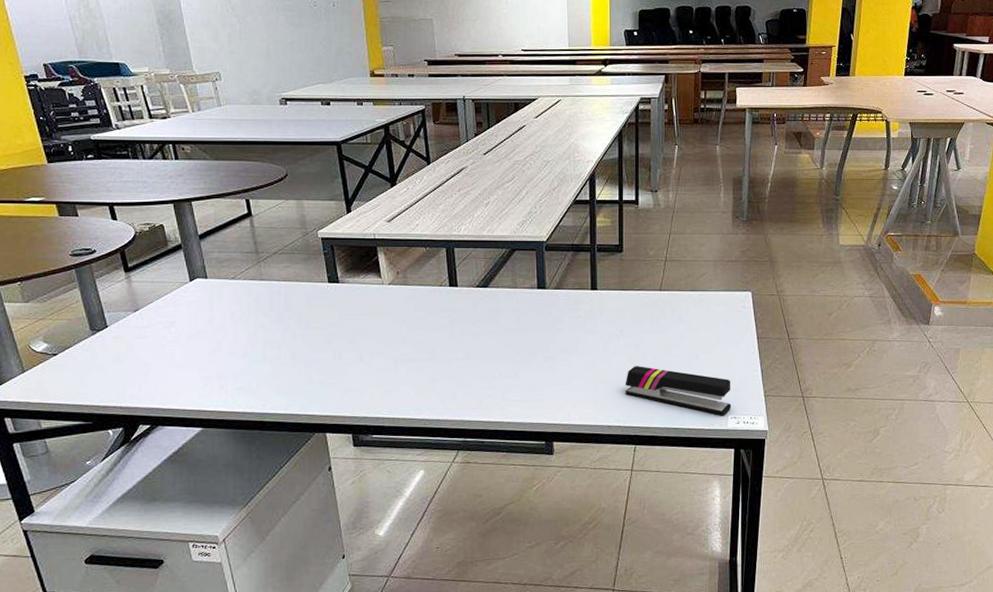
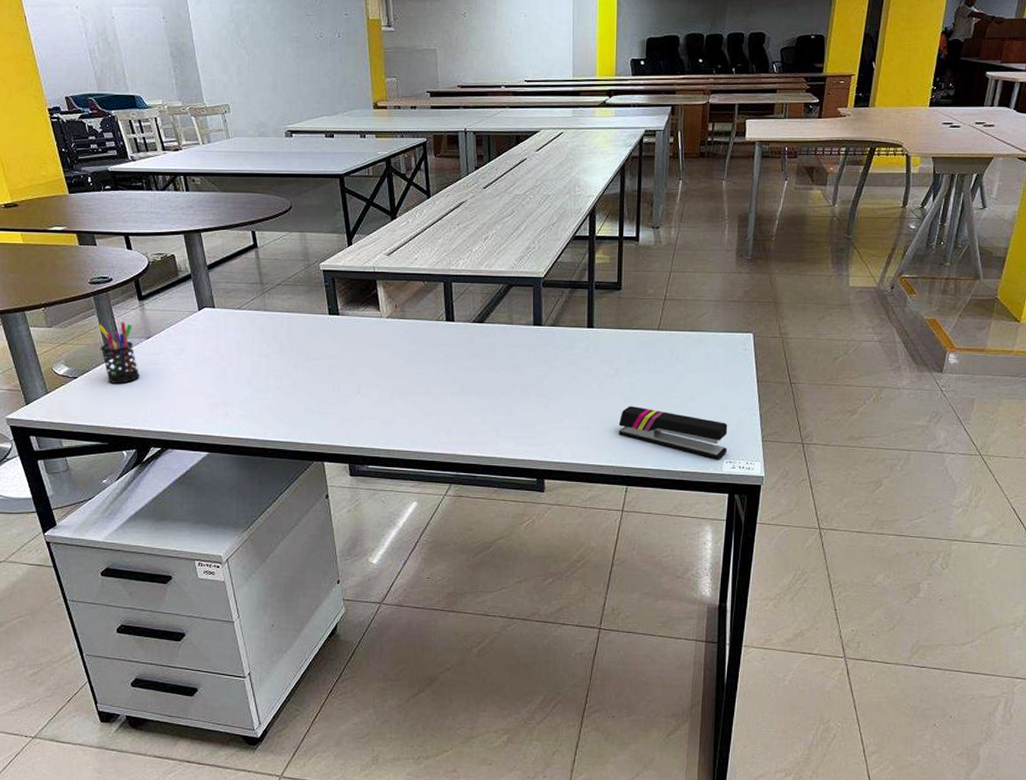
pen holder: none [80,295,126,360] -> present [98,322,140,384]

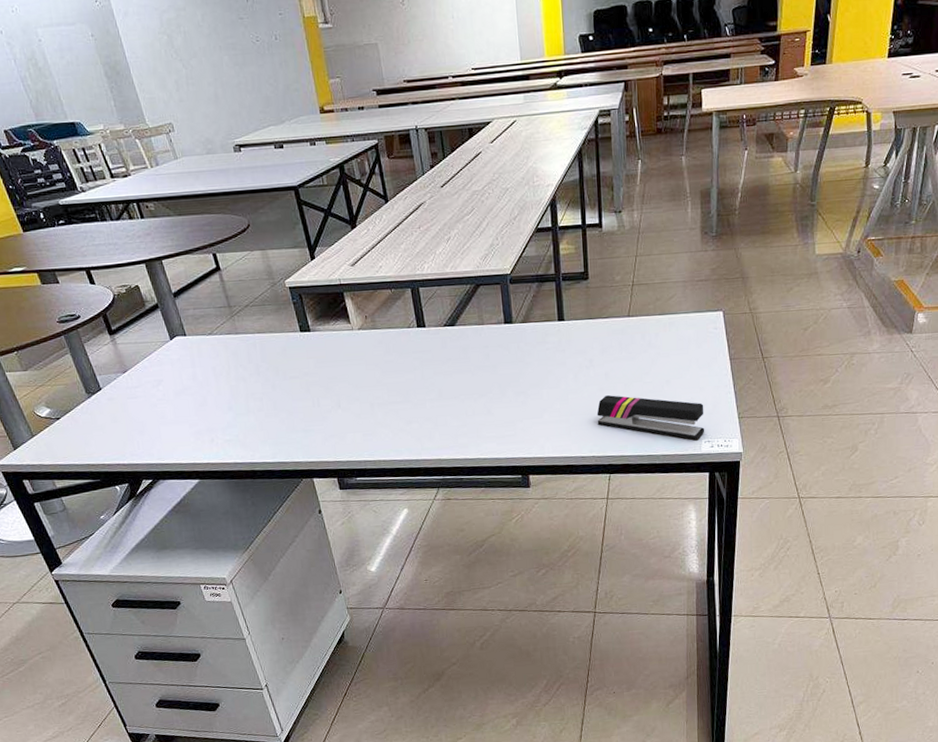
pen holder: present [98,322,140,384] -> none [73,358,122,421]

